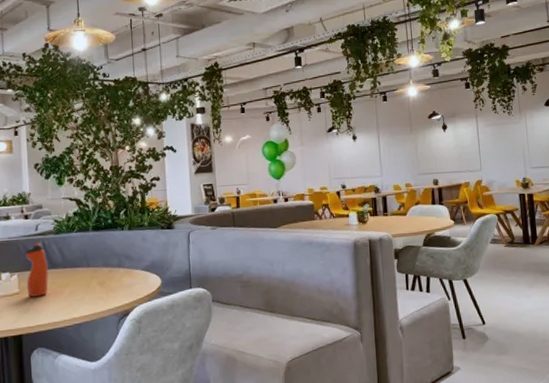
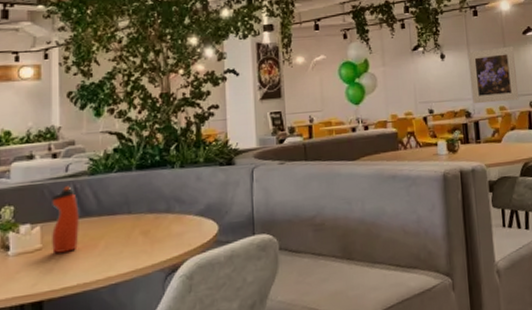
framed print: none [378,129,424,181] -> present [469,46,519,104]

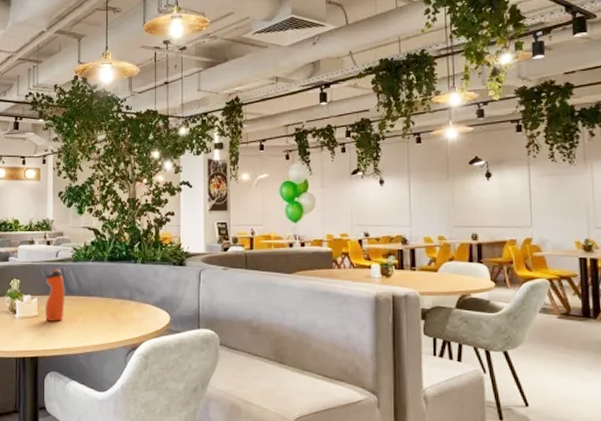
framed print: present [469,46,519,104] -> none [409,175,461,232]

